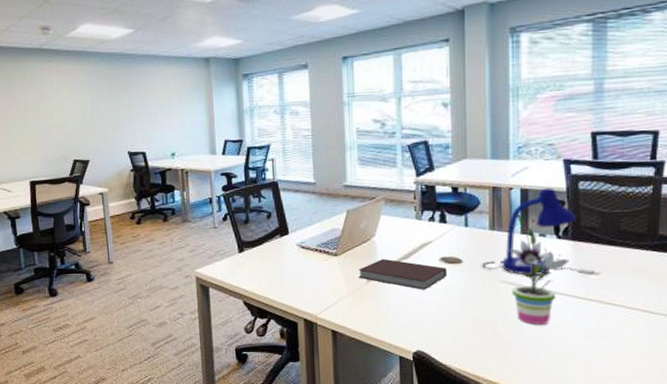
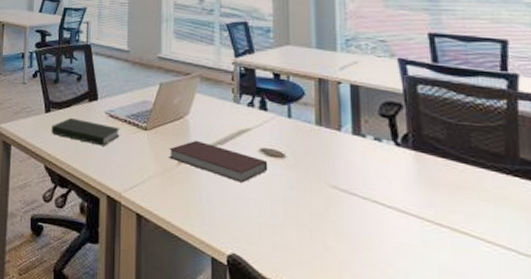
book: none [246,254,312,276] -> present [51,117,120,146]
desk lamp: present [482,188,601,276] -> none [308,87,451,197]
potted plant: present [510,213,574,325] -> none [341,111,418,247]

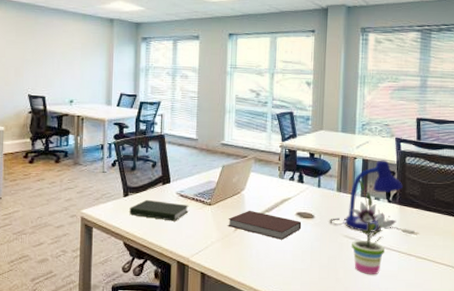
desk lamp: none [308,87,451,197] -> present [330,160,419,235]
potted plant: none [341,111,418,247] -> present [352,179,400,274]

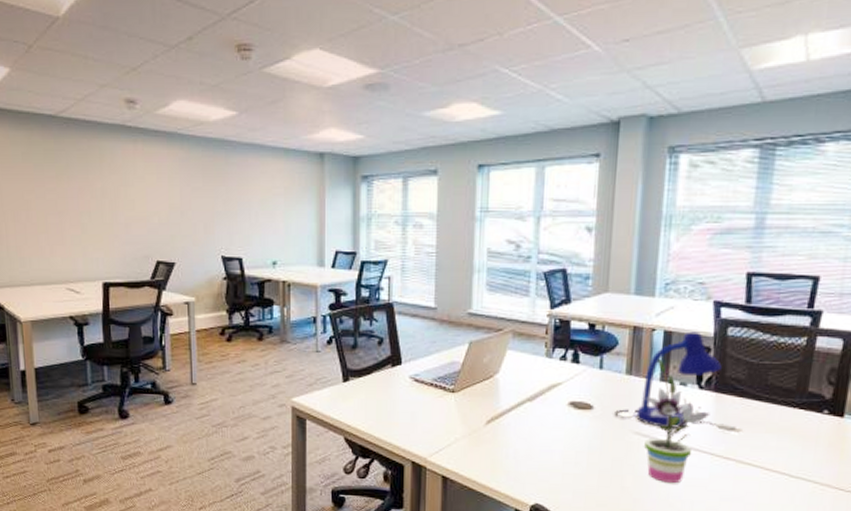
book: present [129,199,189,221] -> none [350,385,426,413]
notebook: present [228,210,302,240] -> none [477,398,576,437]

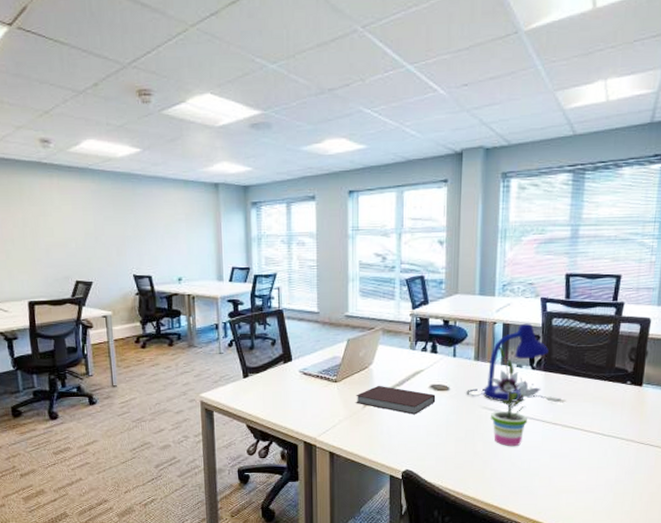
notebook: none [477,398,576,437] -> present [356,385,436,415]

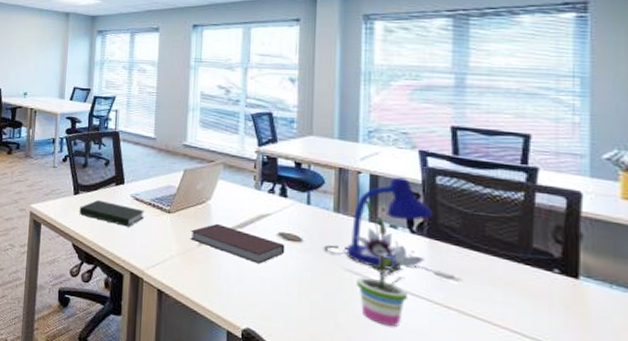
book: none [250,379,313,401] -> present [79,199,145,227]

